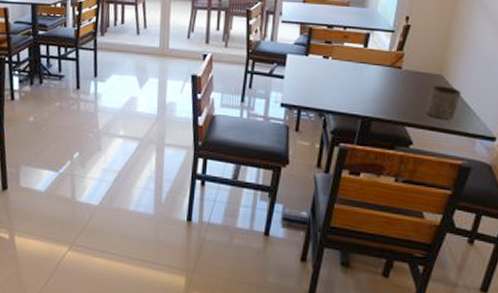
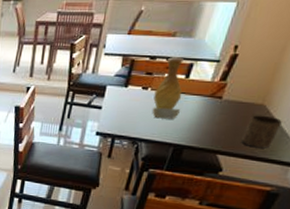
vase: none [335,26,363,90] -> present [152,57,184,119]

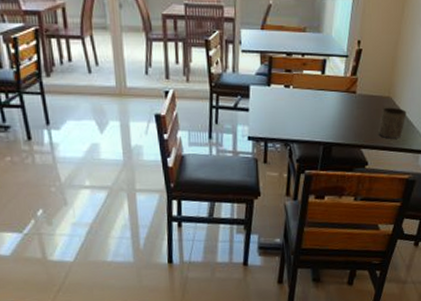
vase: present [152,57,184,119] -> none [296,53,322,117]

